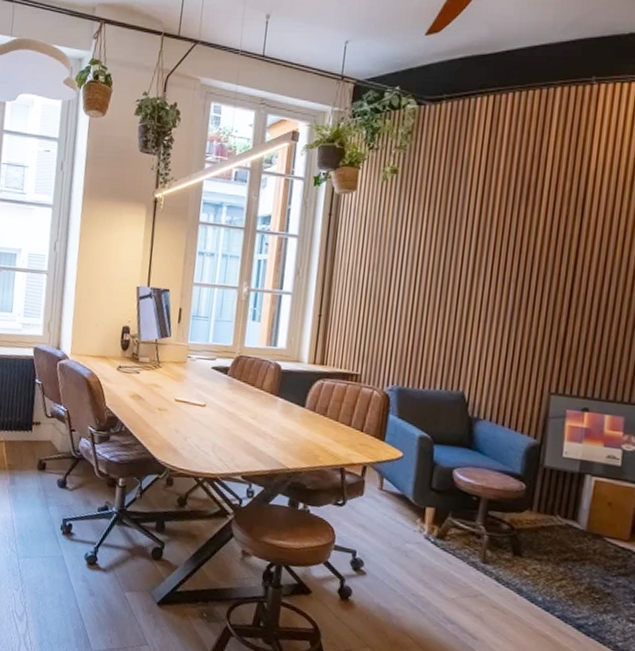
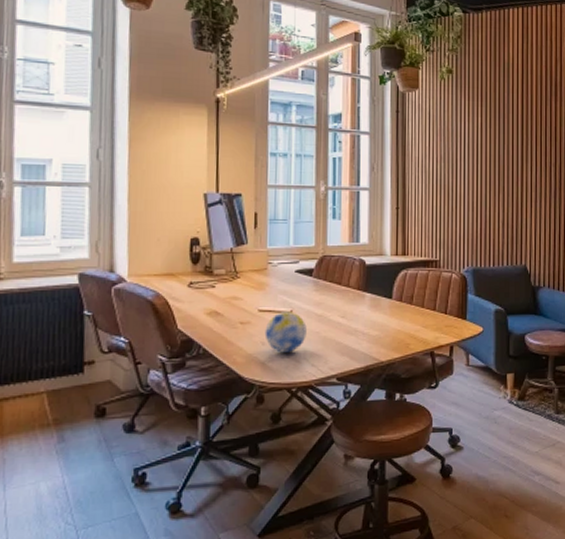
decorative ball: none [178,404,218,444] -> present [264,311,307,353]

